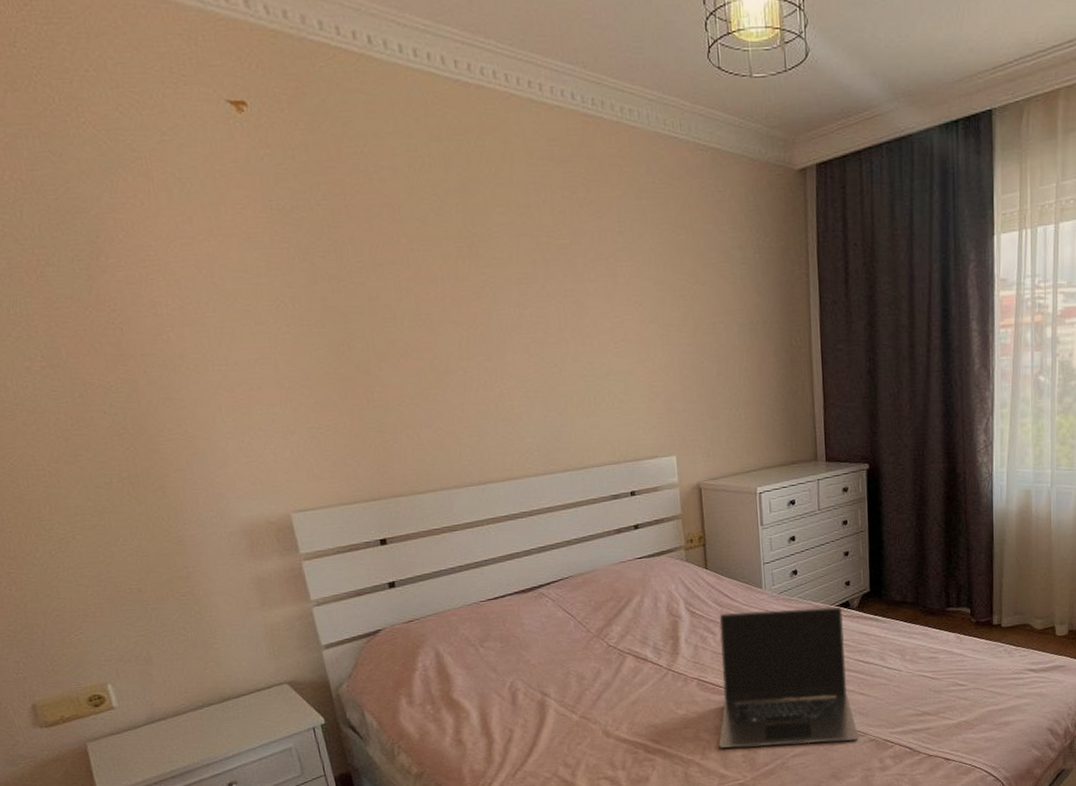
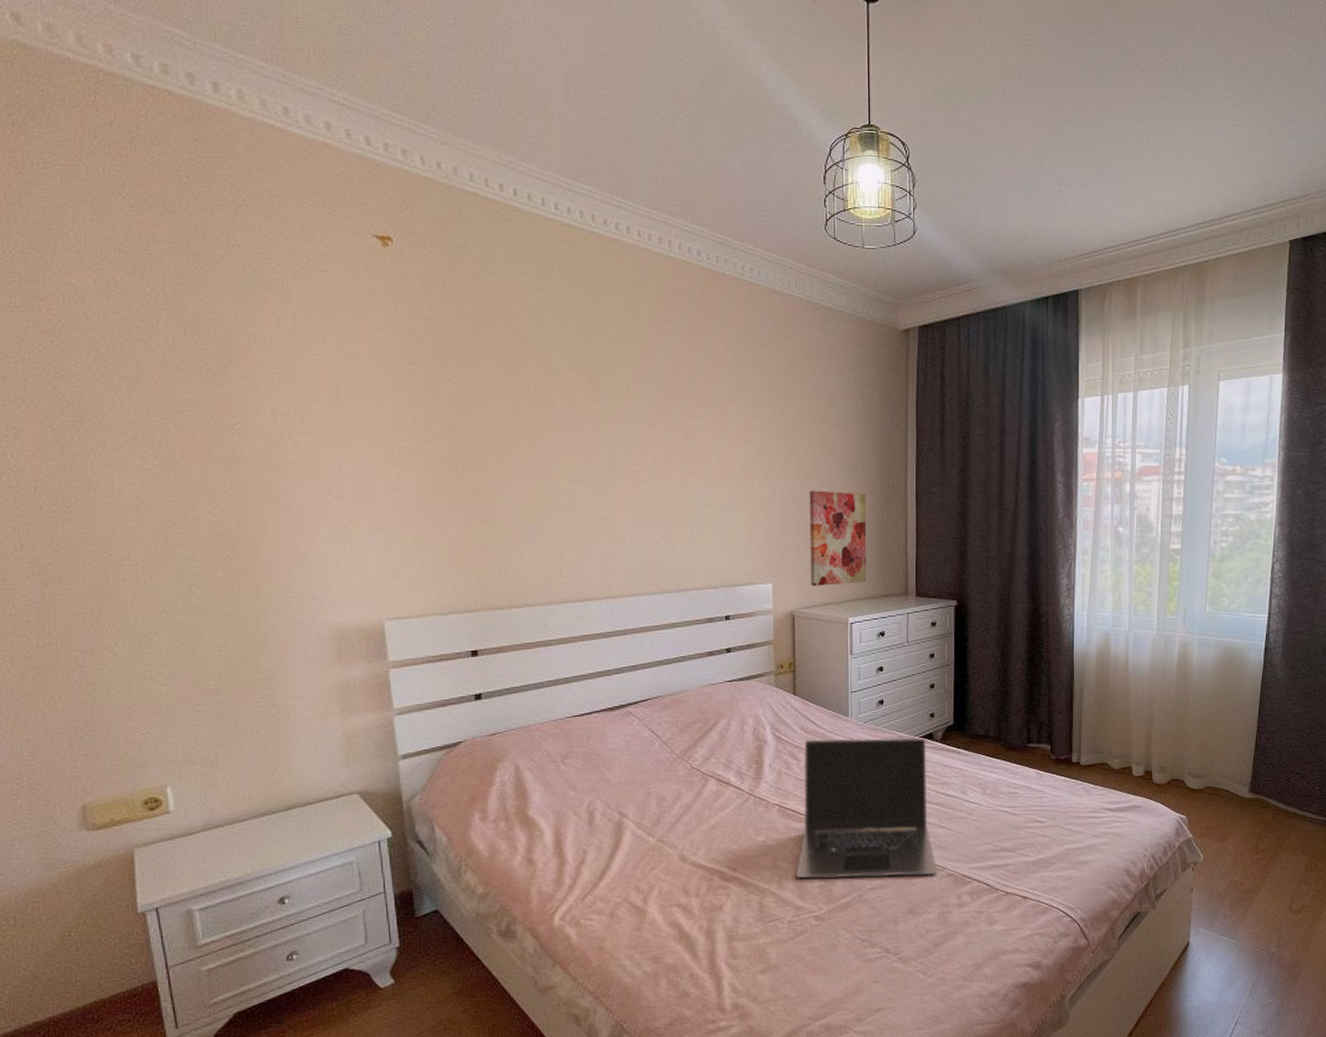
wall art: none [708,354,773,456] -> present [809,490,867,586]

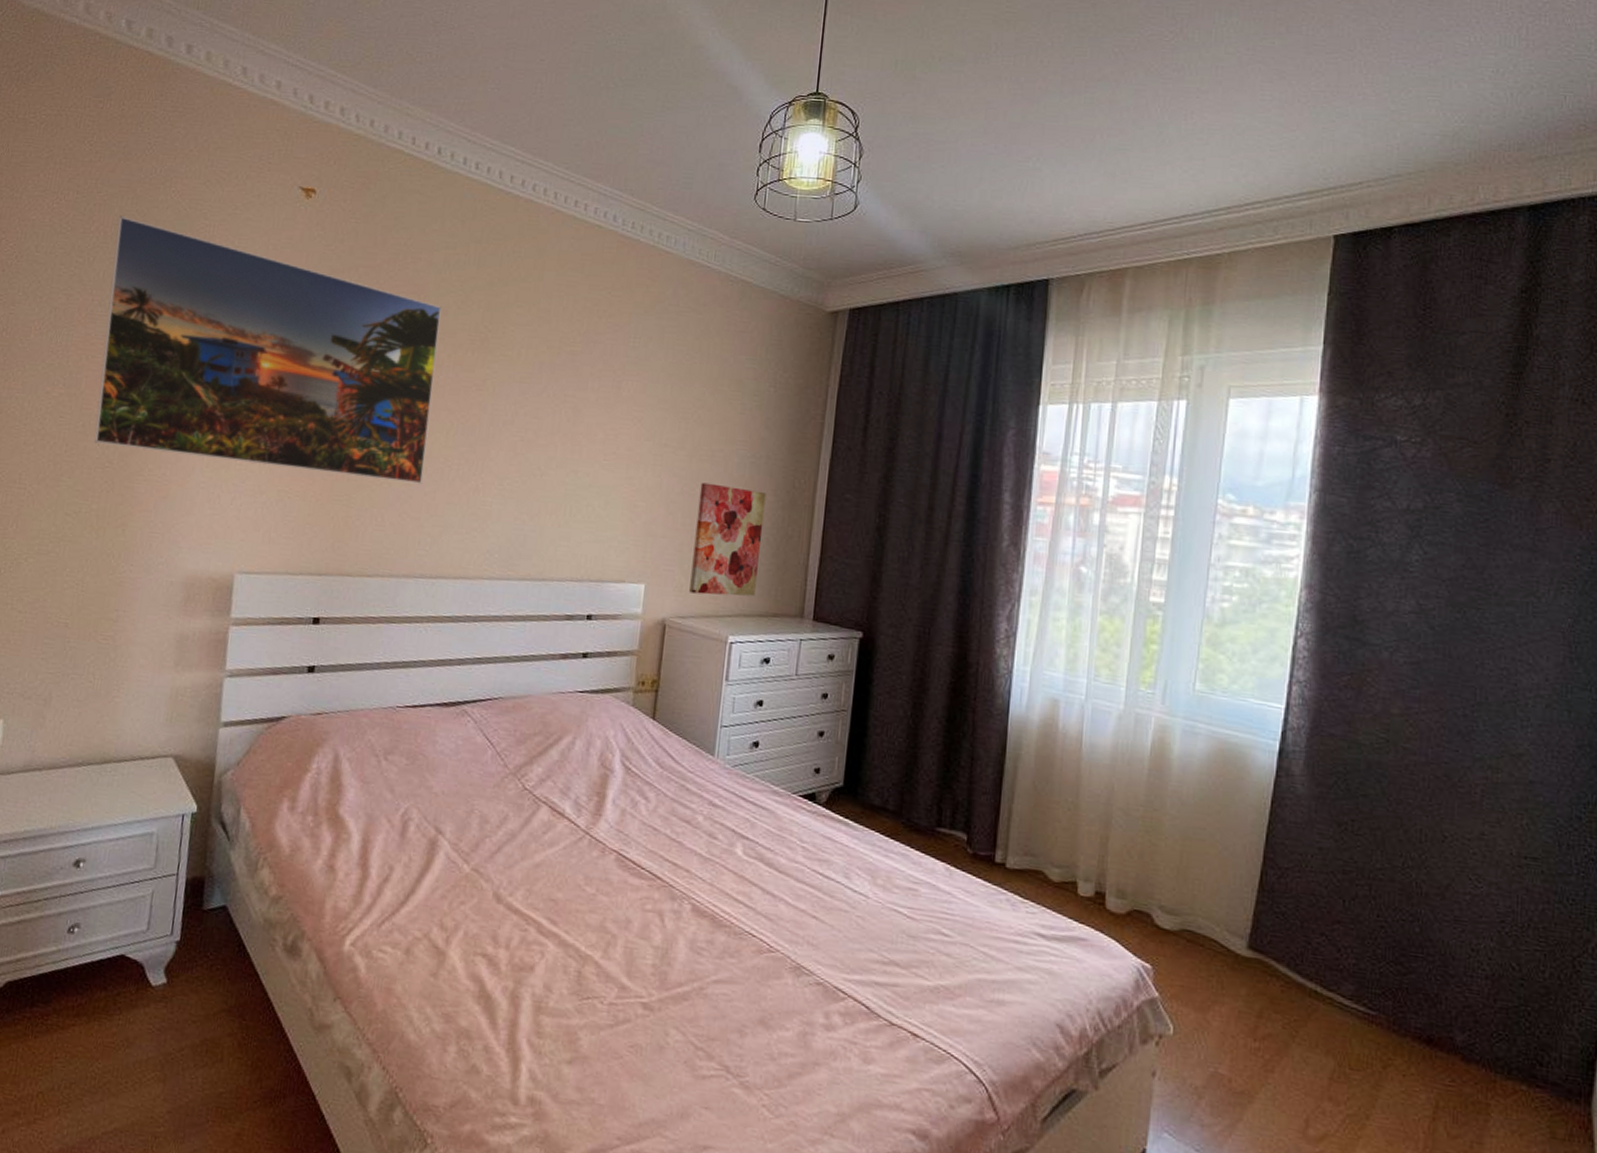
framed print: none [176,274,555,518] -> present [94,215,442,484]
laptop: present [795,737,937,879] -> none [626,776,806,980]

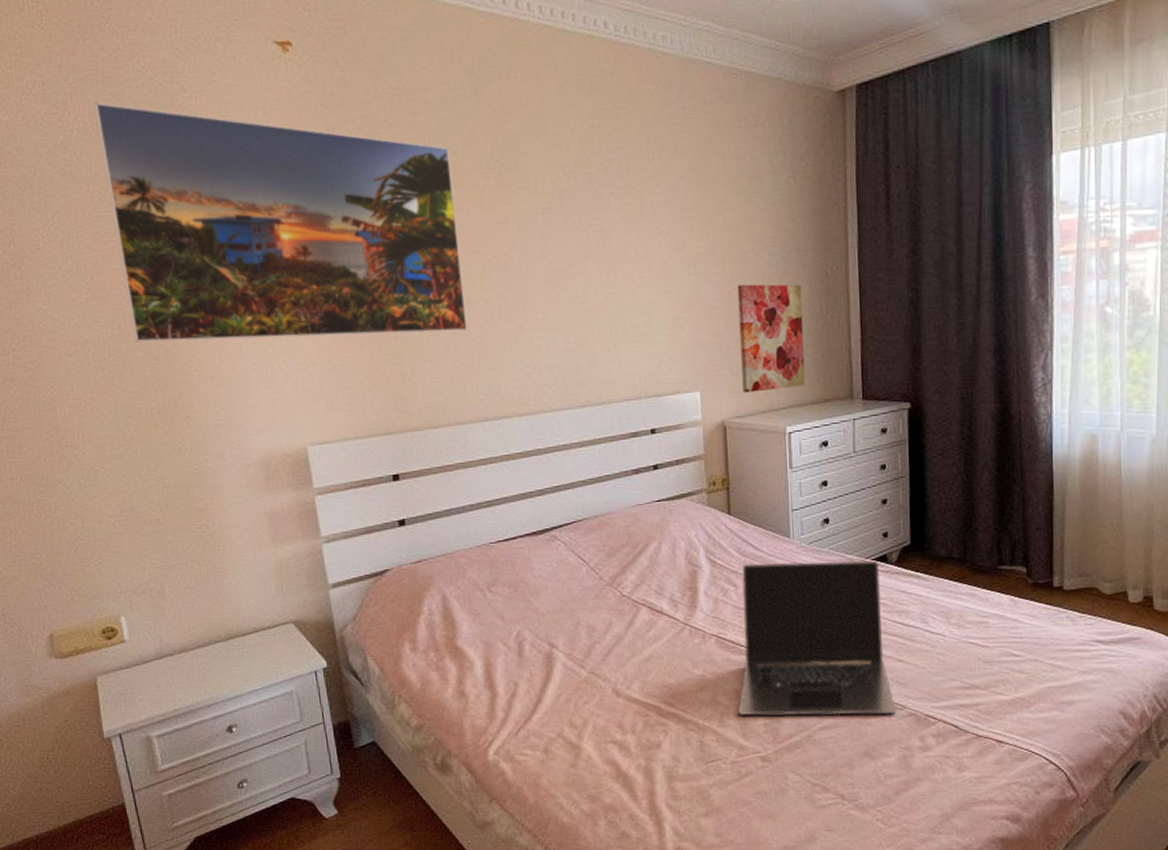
laptop: none [626,776,806,980] -> present [737,559,896,716]

